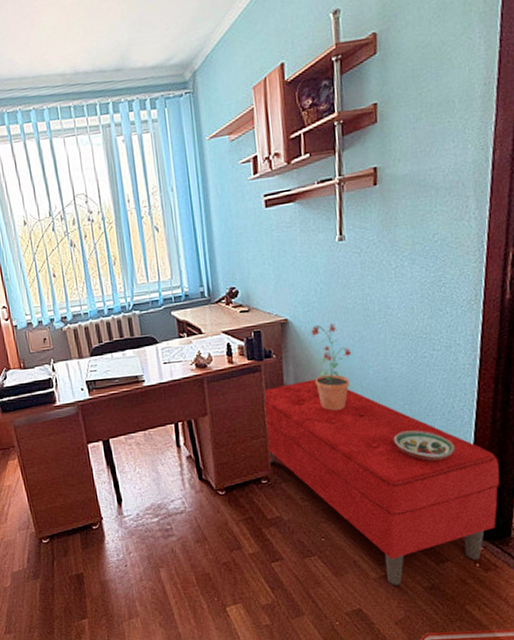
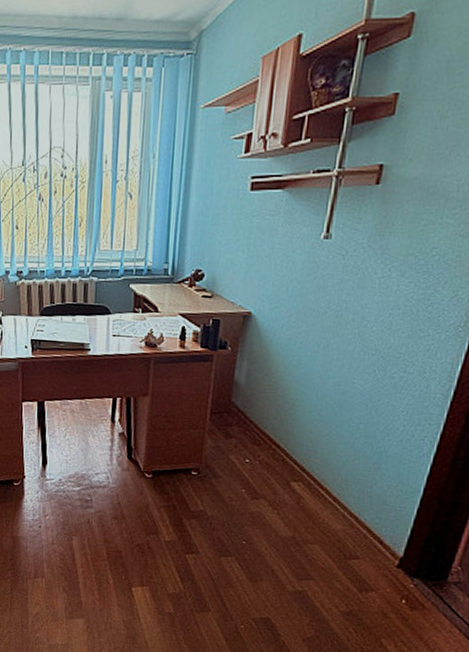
bench: present [265,379,500,585] -> none [204,379,451,604]
potted plant: present [309,324,352,411] -> none [267,324,314,416]
decorative bowl: present [393,430,455,461] -> none [340,450,406,488]

